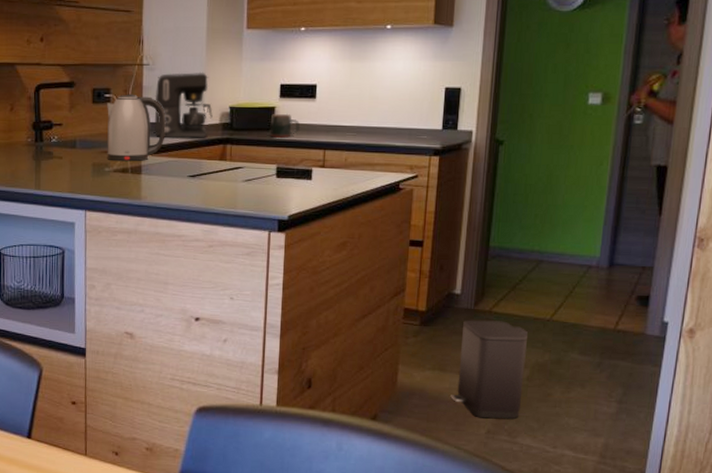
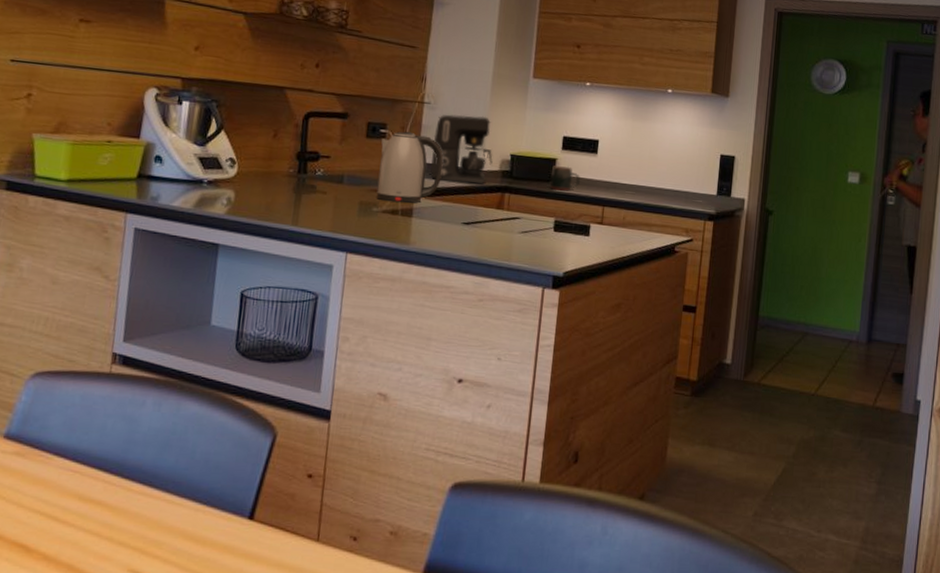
pedal bin: present [450,320,528,419] -> none [719,392,794,500]

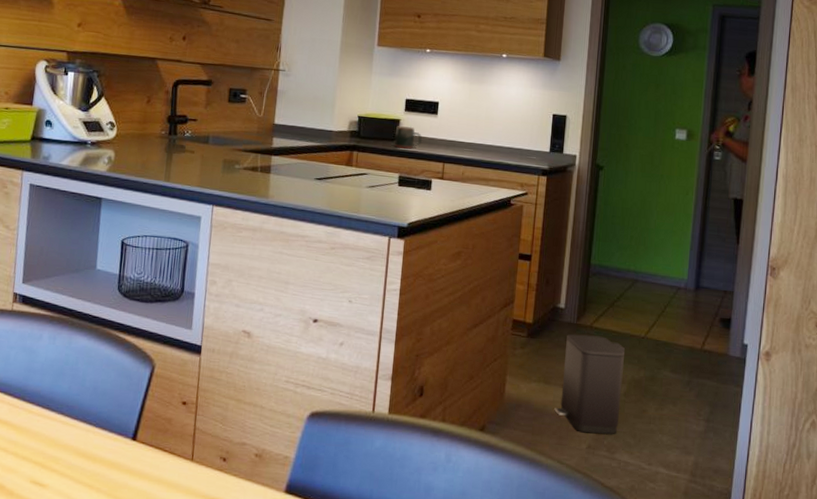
kettle: present [376,131,444,204] -> none [238,96,298,162]
coffee maker: present [430,114,493,184] -> none [286,80,342,143]
pedal bin: none [719,392,794,500] -> present [554,334,625,434]

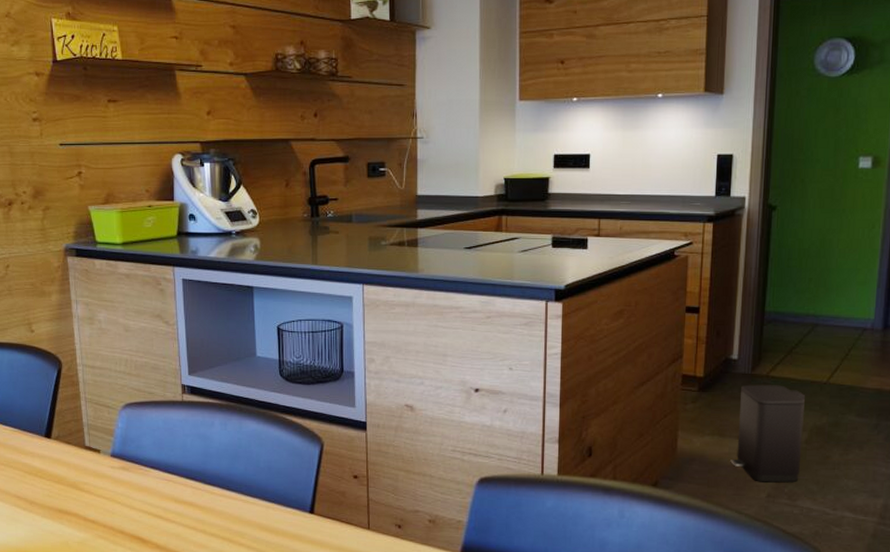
mug: present [394,126,423,149] -> none [544,183,575,208]

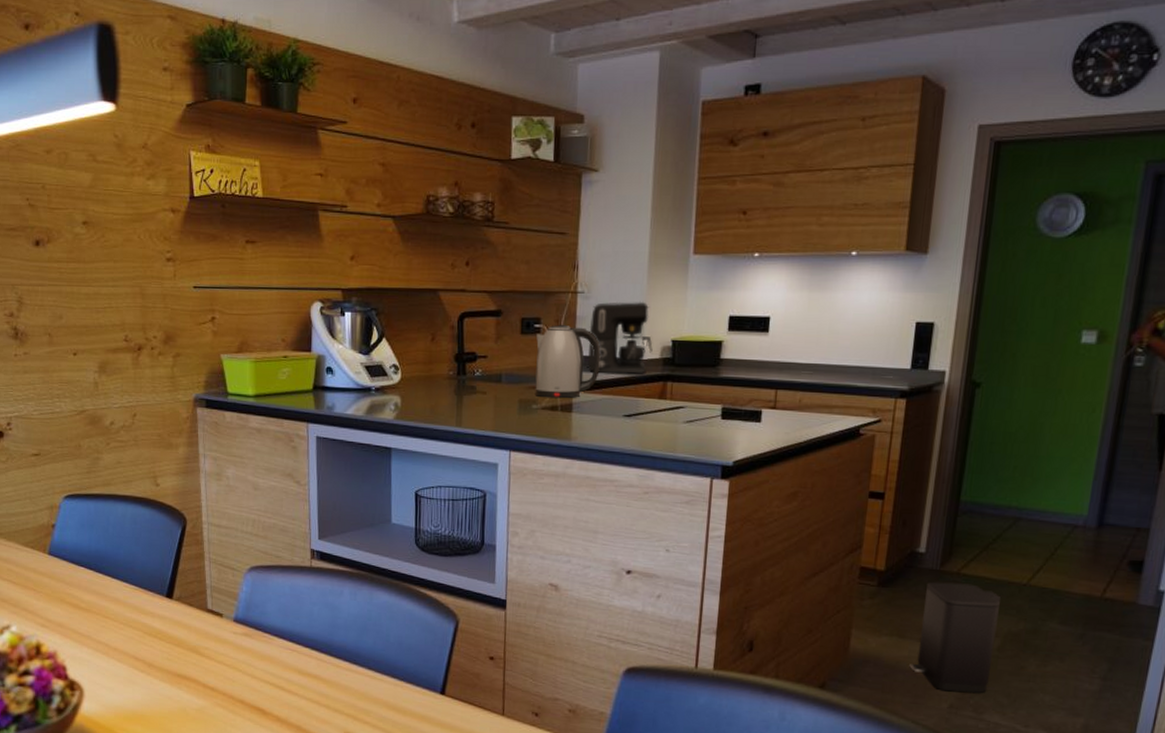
kettle: none [381,167,441,235] -> present [535,324,601,399]
coffee maker: none [429,144,487,211] -> present [588,301,653,374]

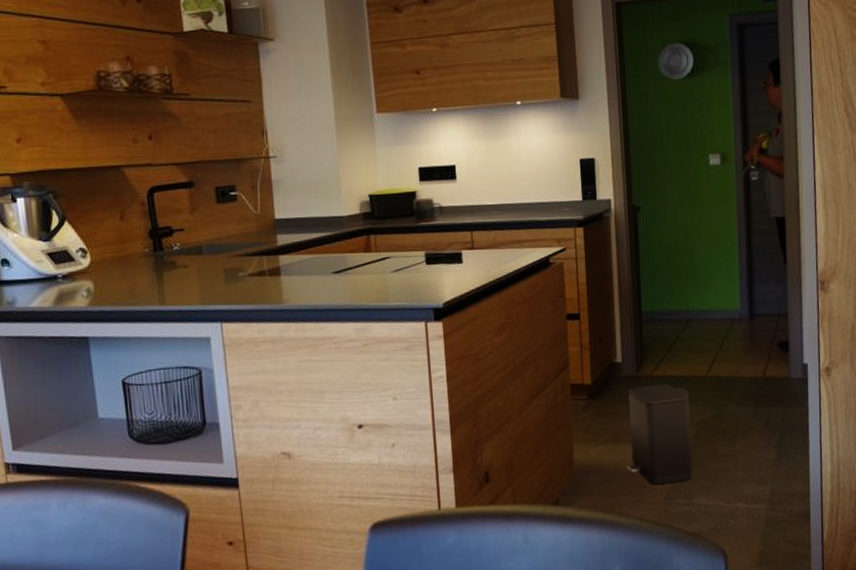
kettle: present [535,324,601,399] -> none [232,189,303,265]
coffee maker: present [588,301,653,374] -> none [286,160,352,234]
mug: none [715,348,750,375] -> present [412,197,445,223]

